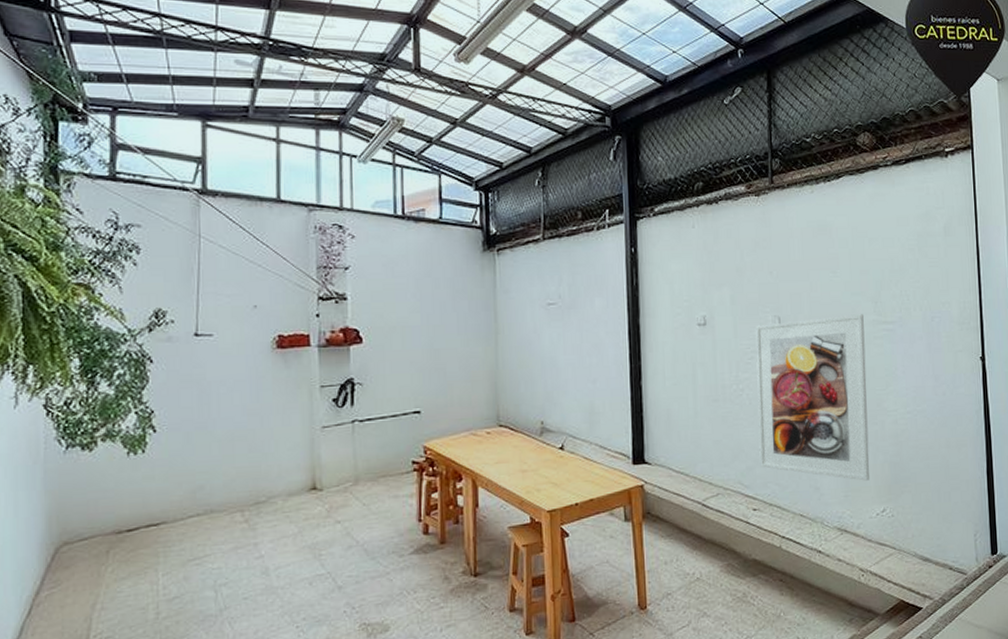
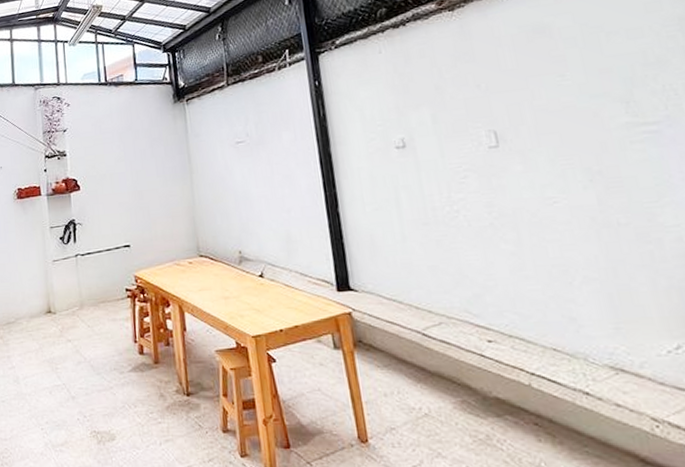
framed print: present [755,314,870,481] -> none [465,117,650,311]

